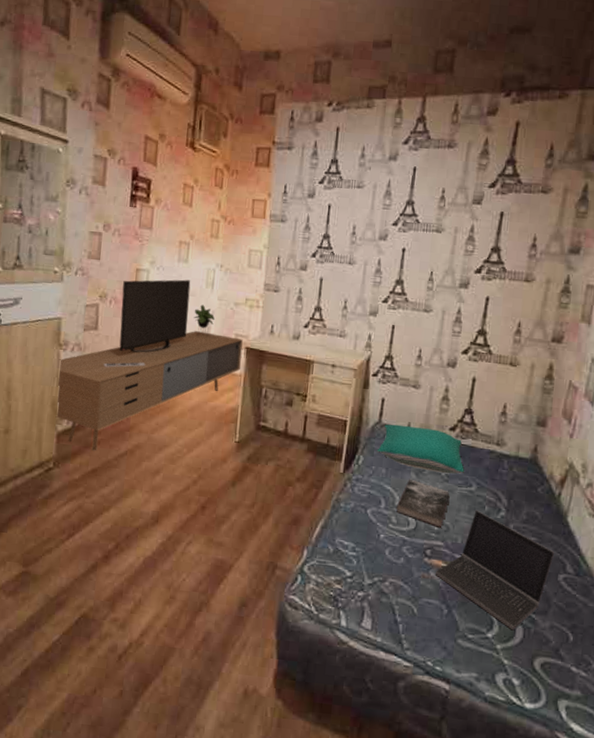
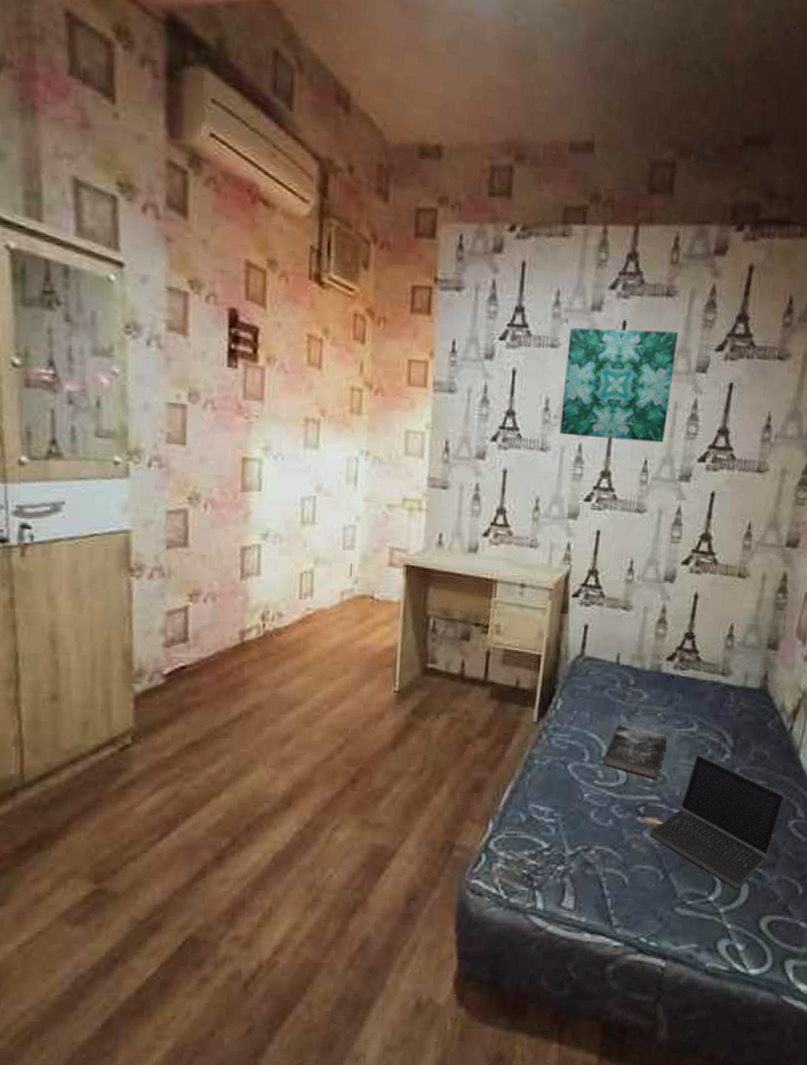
media console: present [55,279,243,451] -> none [130,472,401,717]
wall art: none [363,173,458,259] -> present [560,327,679,443]
pillow: present [376,424,464,474] -> none [578,656,684,713]

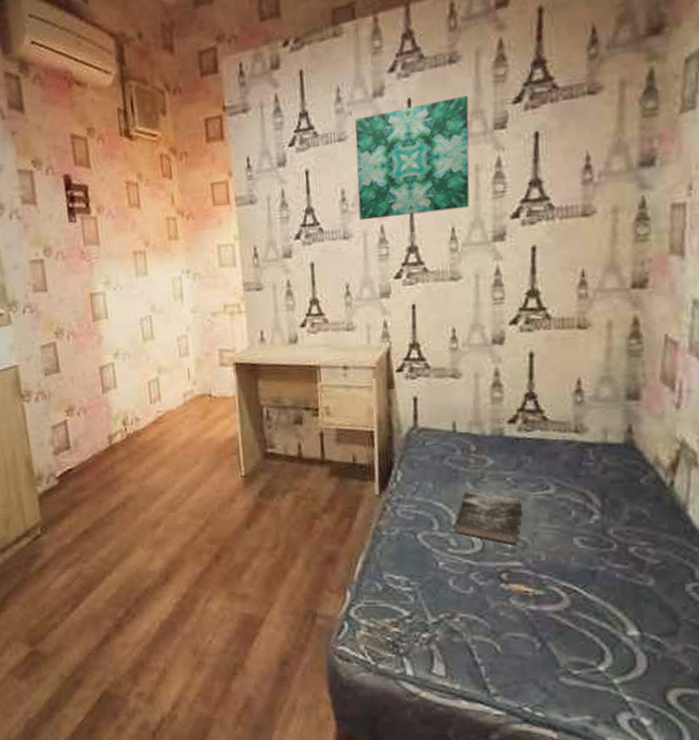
laptop computer: present [649,754,785,890] -> none [517,517,677,660]

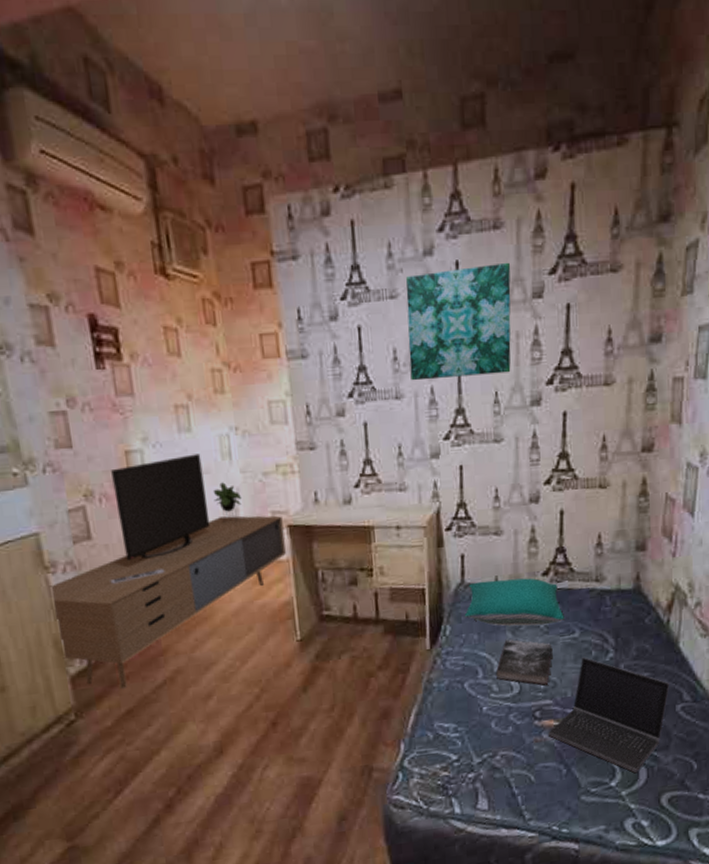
media console: none [24,295,232,510] -> present [49,453,286,689]
pillow: none [417,425,536,477] -> present [464,578,564,626]
laptop computer: none [517,517,677,660] -> present [547,657,670,774]

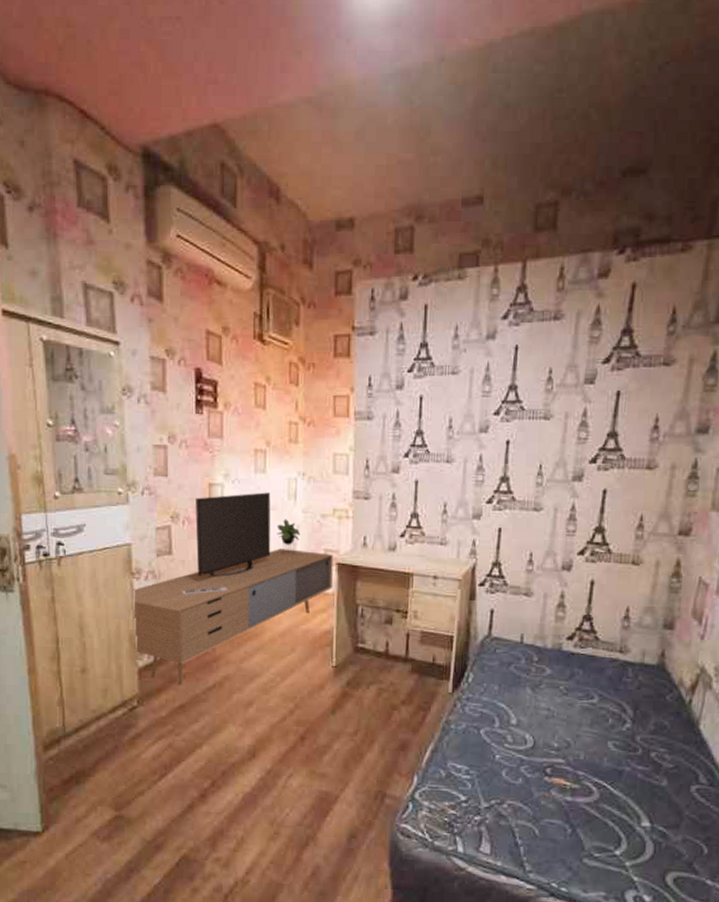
wall art: present [406,262,511,381] -> none [462,349,567,449]
pillow: present [464,578,564,626] -> none [487,637,585,686]
book: present [495,639,552,685] -> none [511,694,569,744]
laptop computer: present [547,657,670,774] -> none [556,723,687,847]

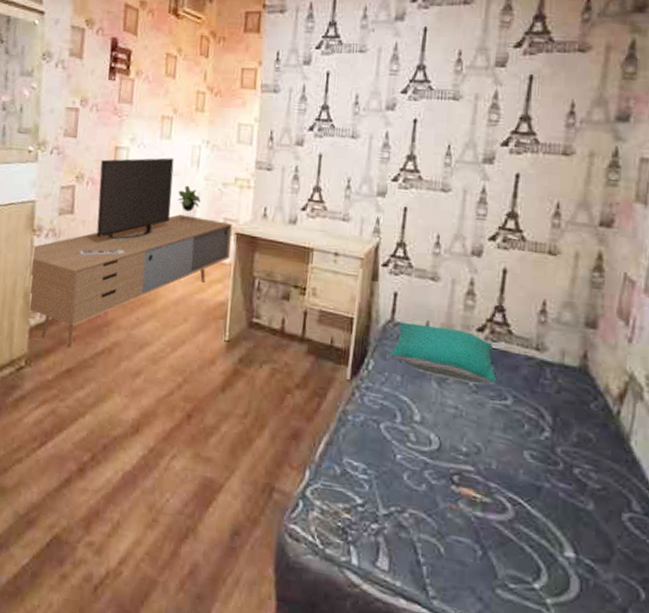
pillow: none [487,637,585,686] -> present [389,322,497,384]

